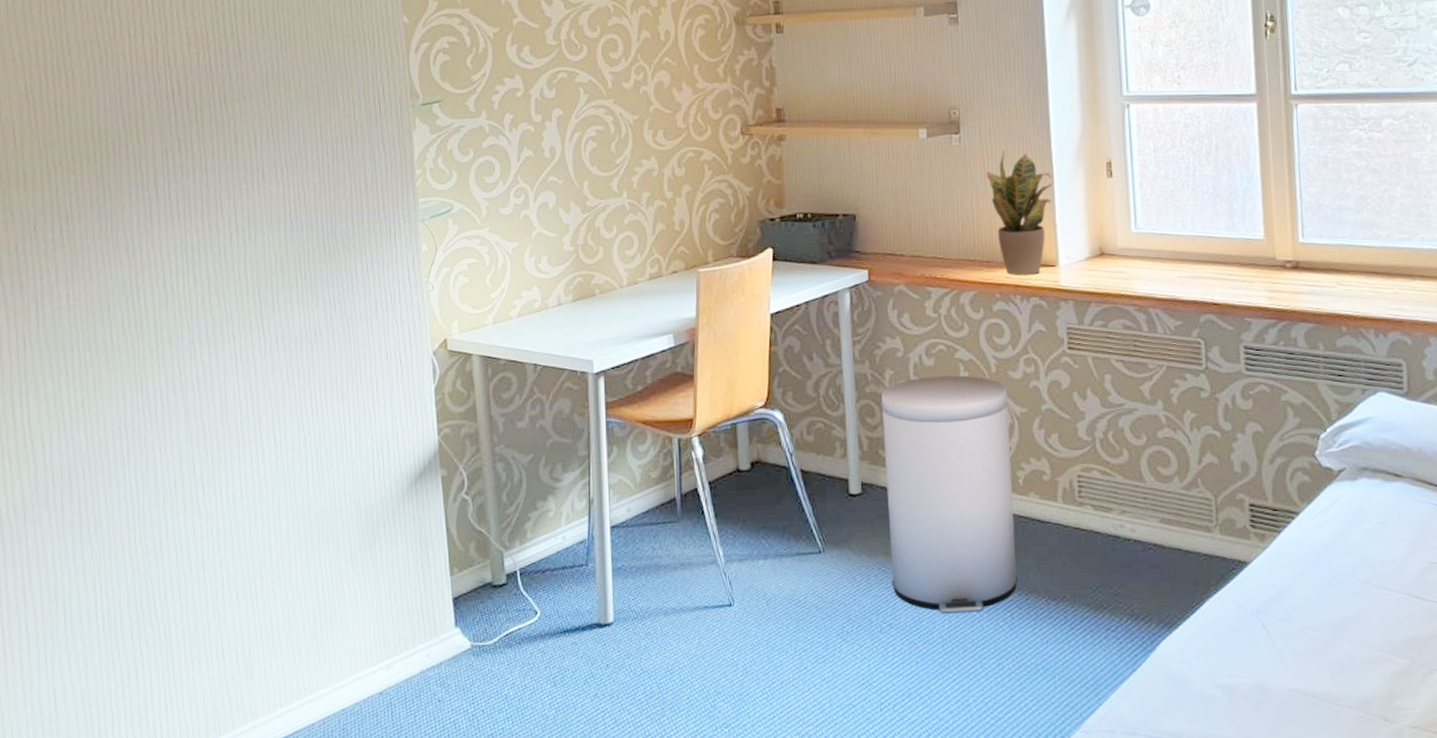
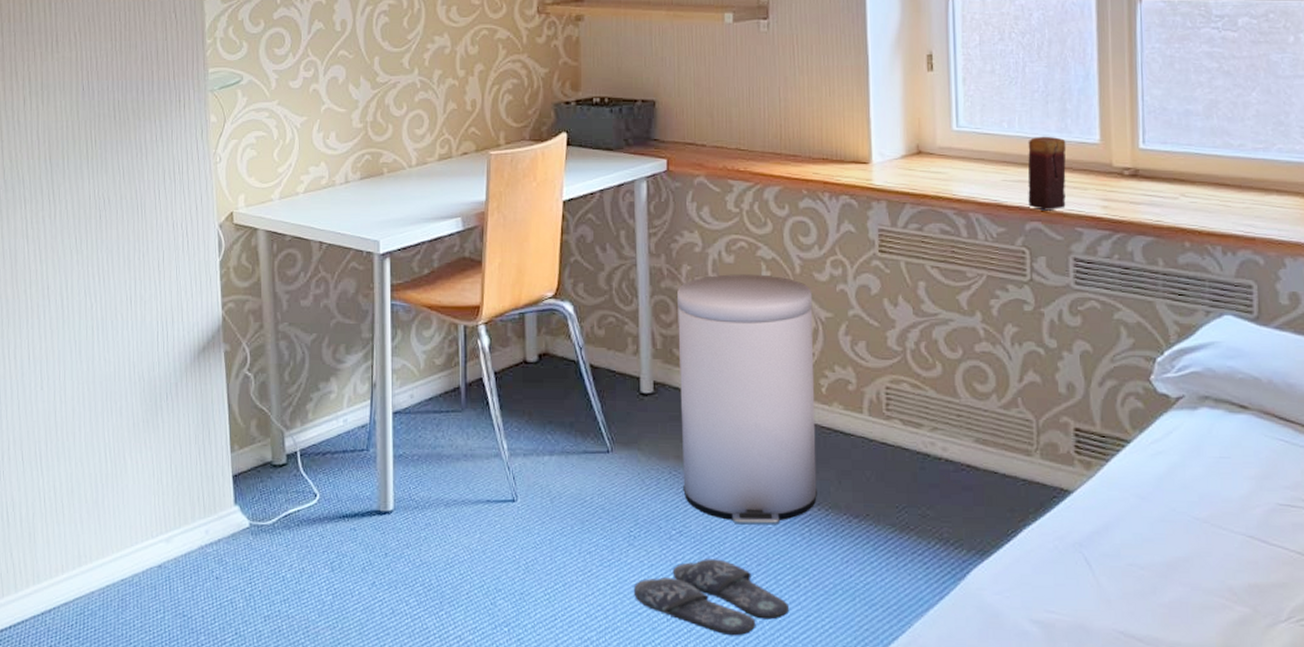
slippers: none [848,648,995,719] -> present [634,559,790,635]
potted plant: present [986,150,1053,277] -> none [795,38,867,173]
candle: none [1200,234,1236,304] -> present [1027,136,1067,211]

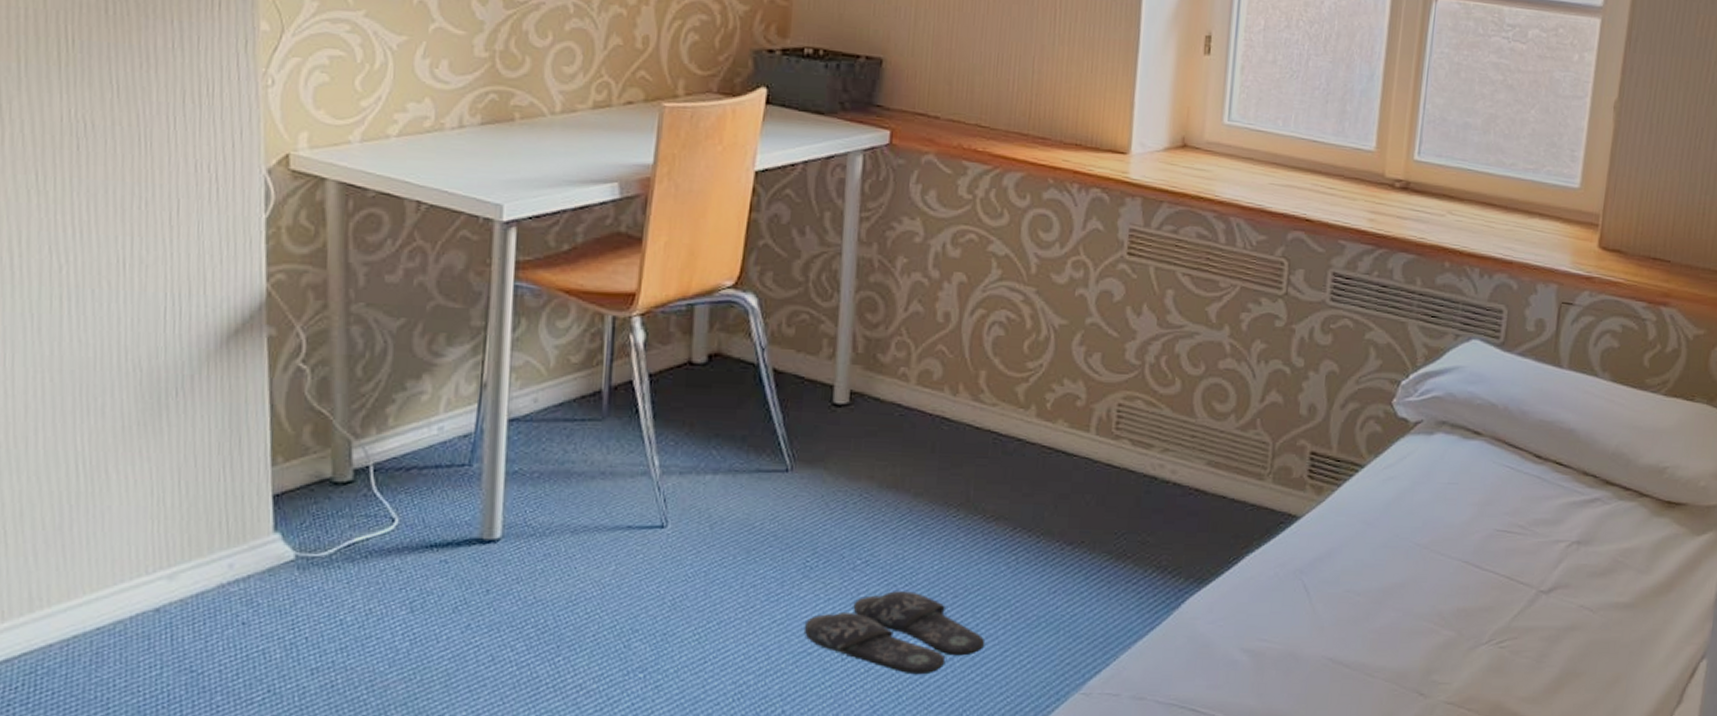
pedal bin: present [677,274,817,526] -> none [874,270,1048,554]
candle: present [1027,136,1067,211] -> none [1293,138,1341,220]

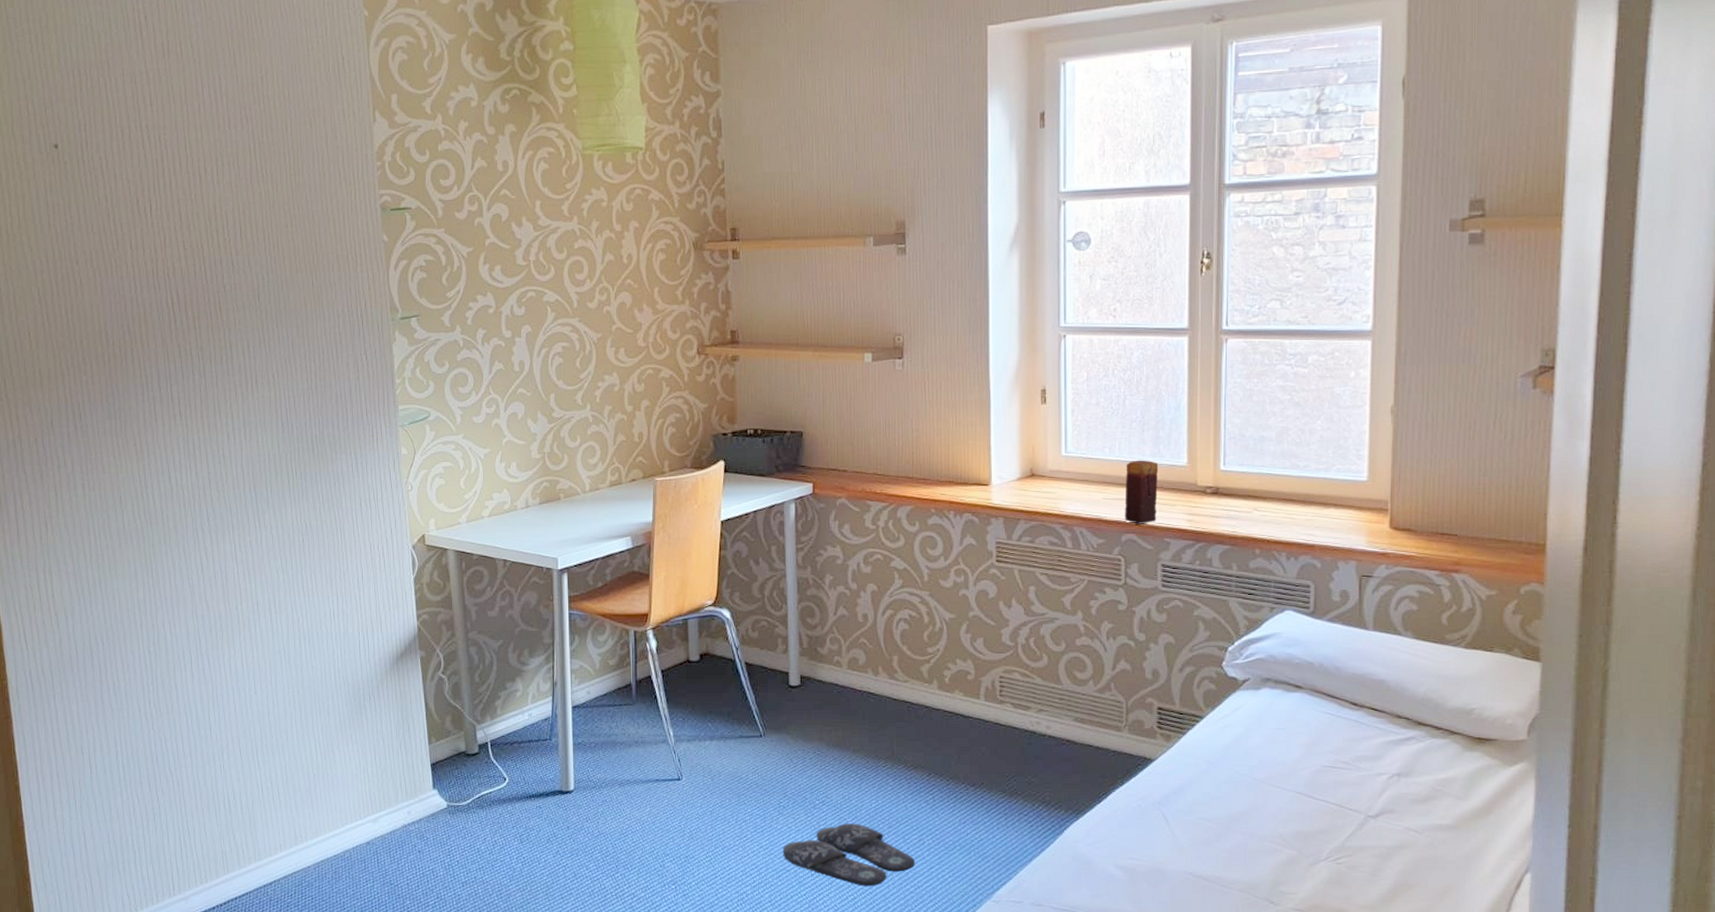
candle: none [1293,138,1341,220] -> present [1125,460,1159,524]

